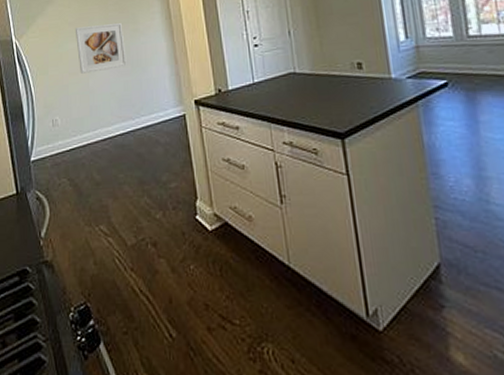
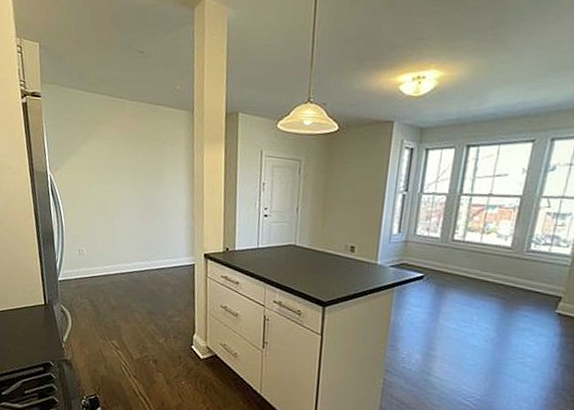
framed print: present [75,23,127,74] -> none [105,171,150,215]

